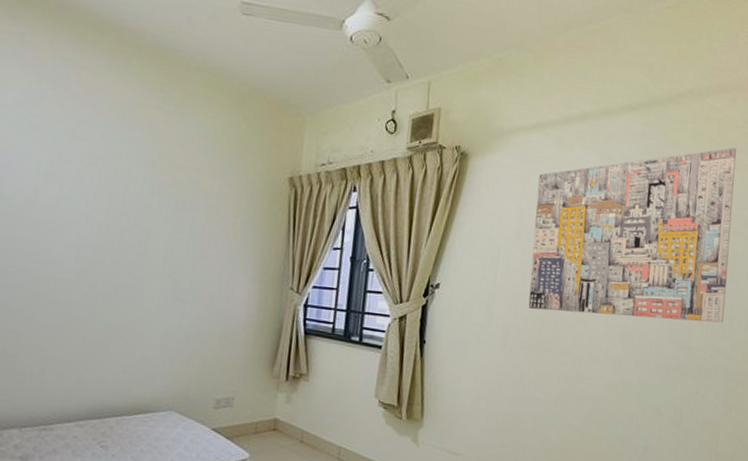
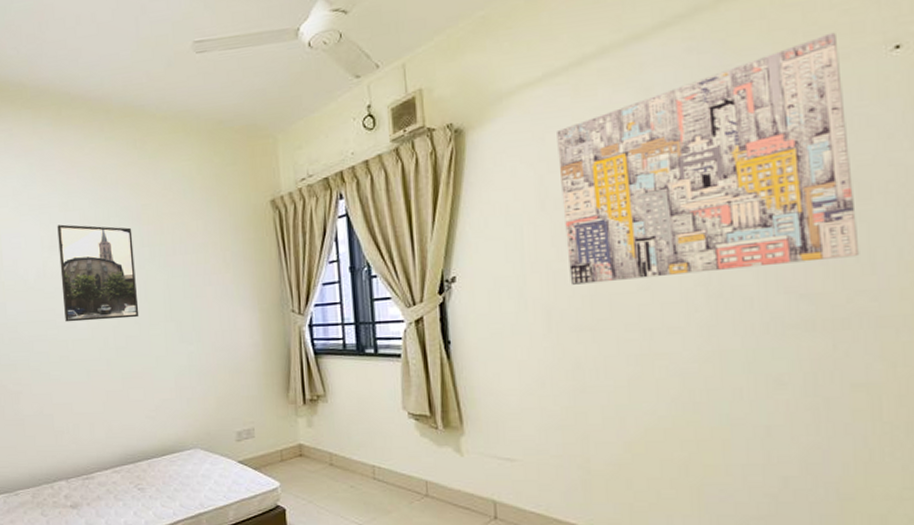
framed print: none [50,151,143,267] -> present [57,224,139,322]

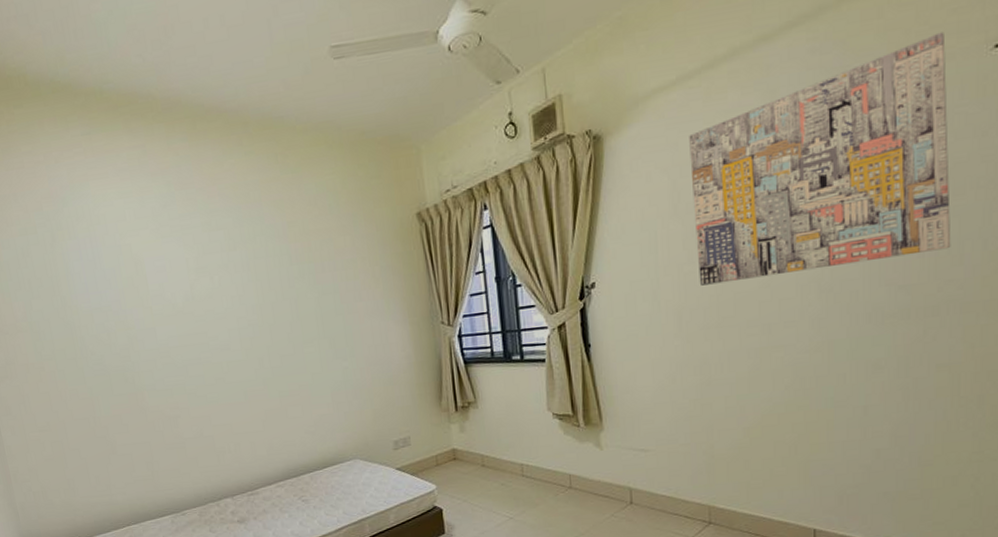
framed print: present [57,224,139,322] -> none [202,245,293,345]

